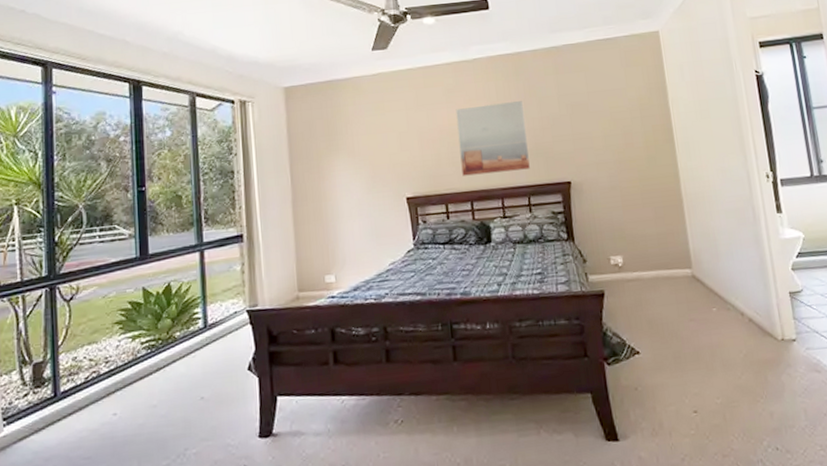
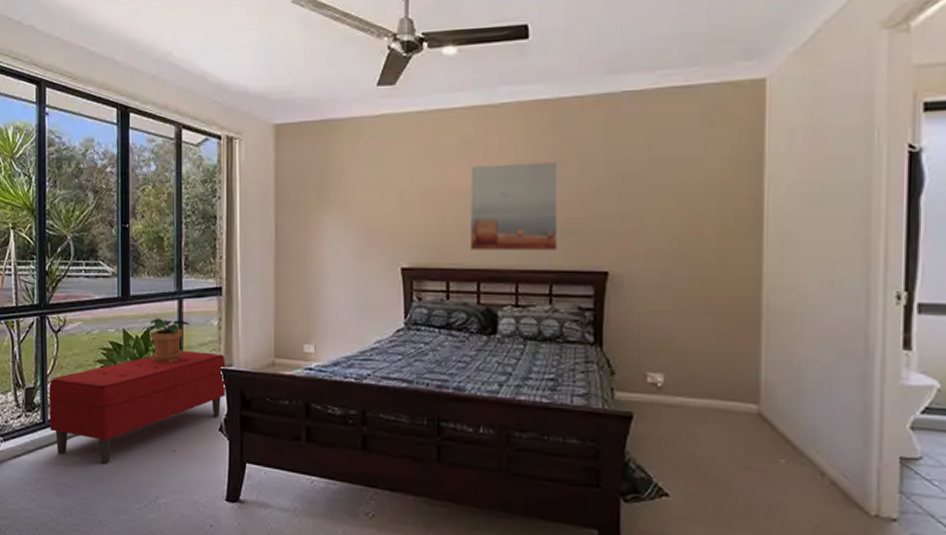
bench: none [60,296,253,427] -> present [48,351,226,464]
potted plant: none [168,270,214,315] -> present [147,318,191,363]

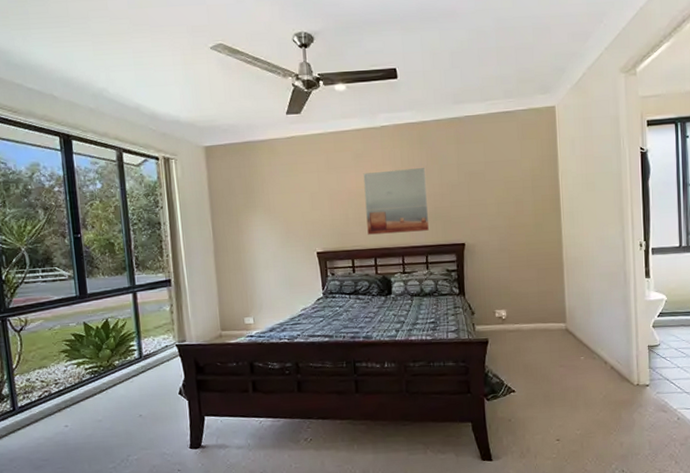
bench: present [48,351,226,464] -> none [16,333,182,436]
potted plant: present [147,318,191,363] -> none [106,309,146,347]

